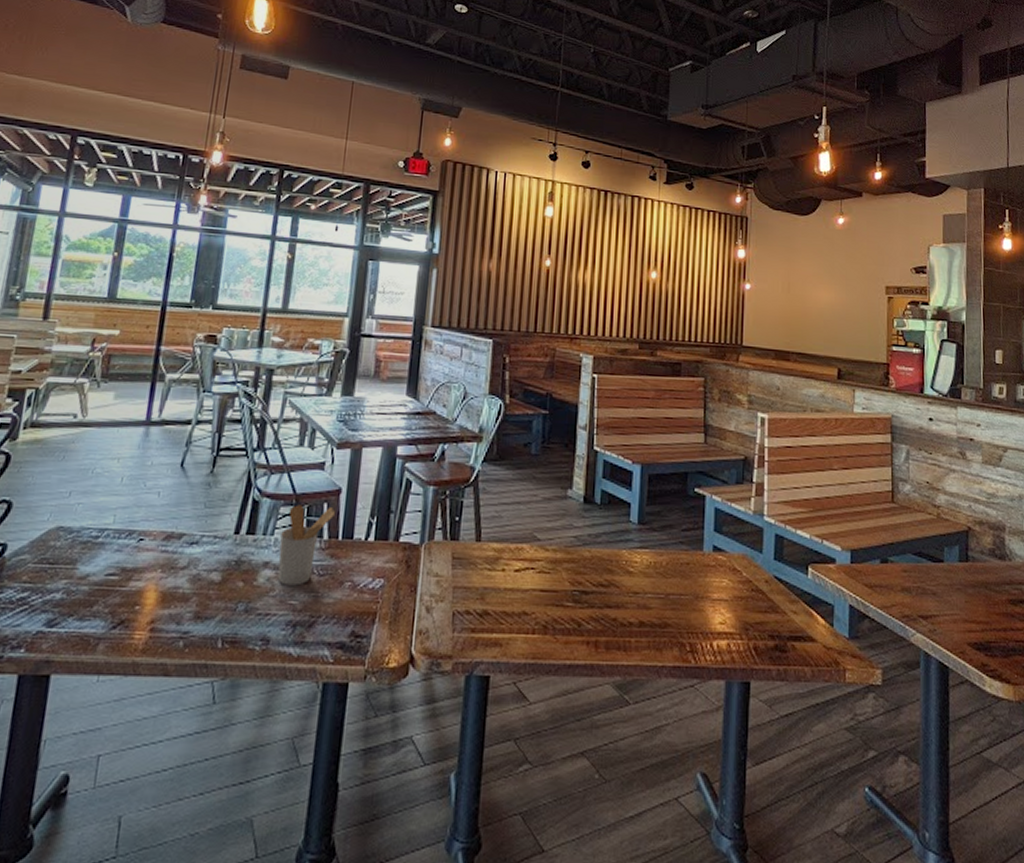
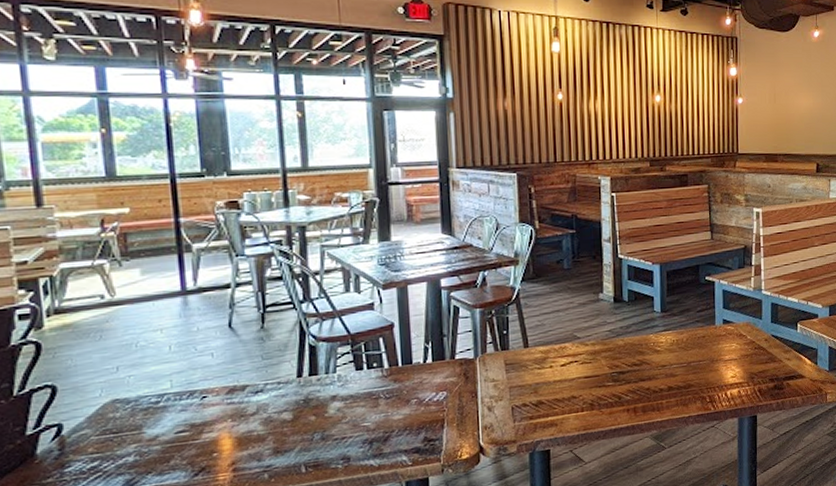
utensil holder: present [277,504,335,586] -> none [343,339,391,412]

